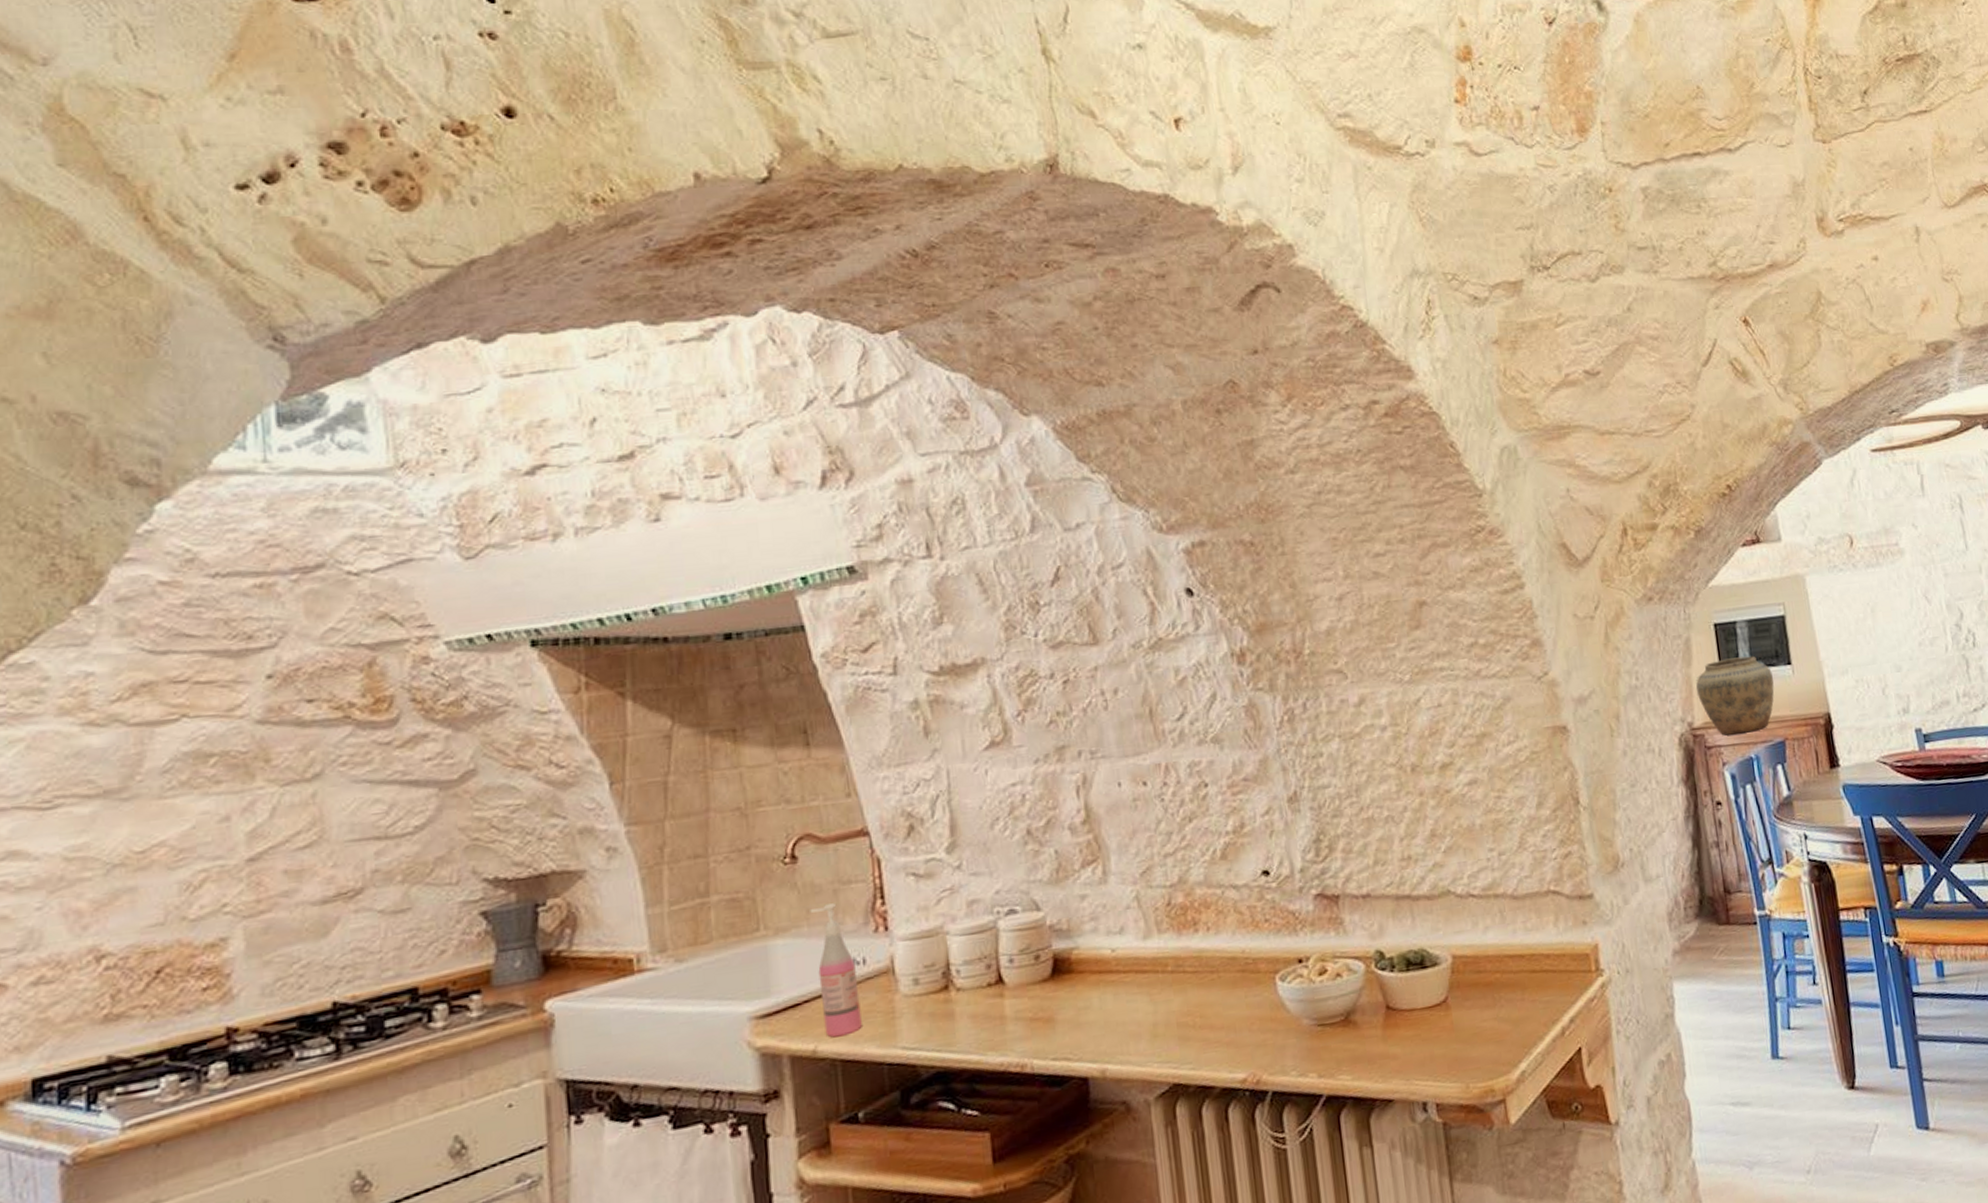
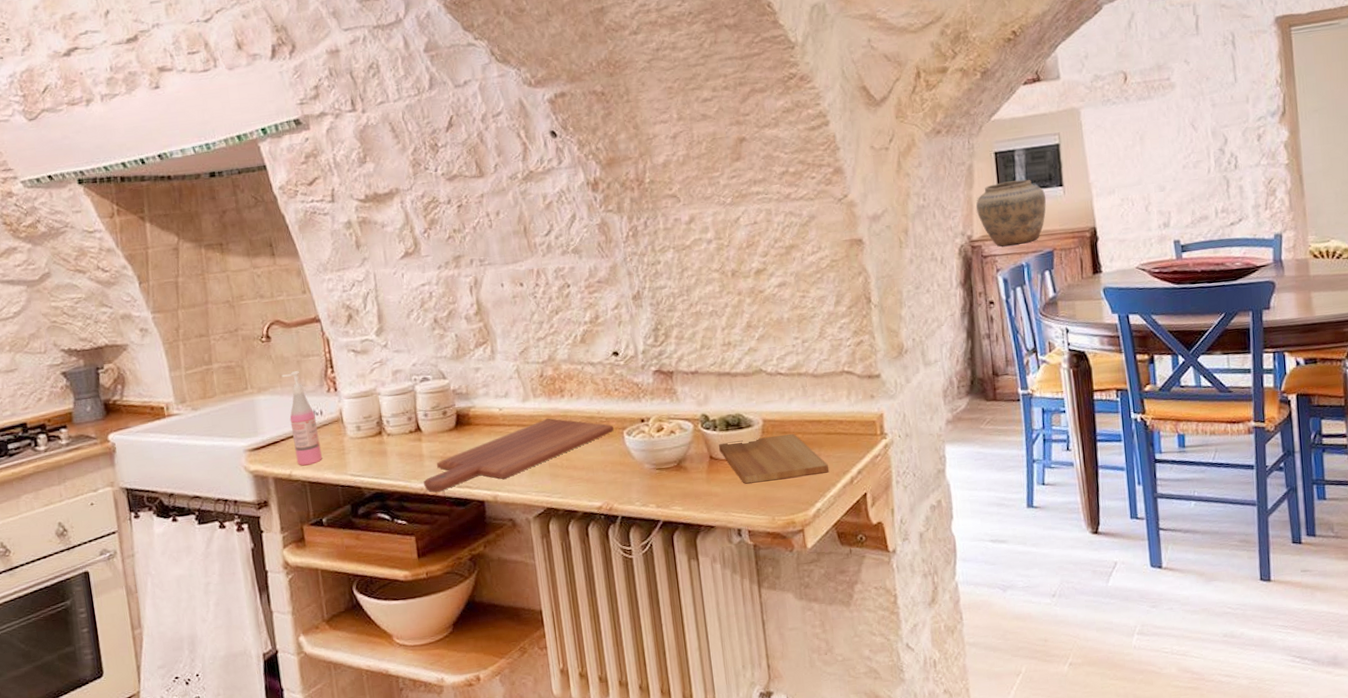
cutting board: none [1005,960,1263,1068] -> present [423,418,614,492]
cutting board: none [1396,972,1535,1042] -> present [718,433,829,484]

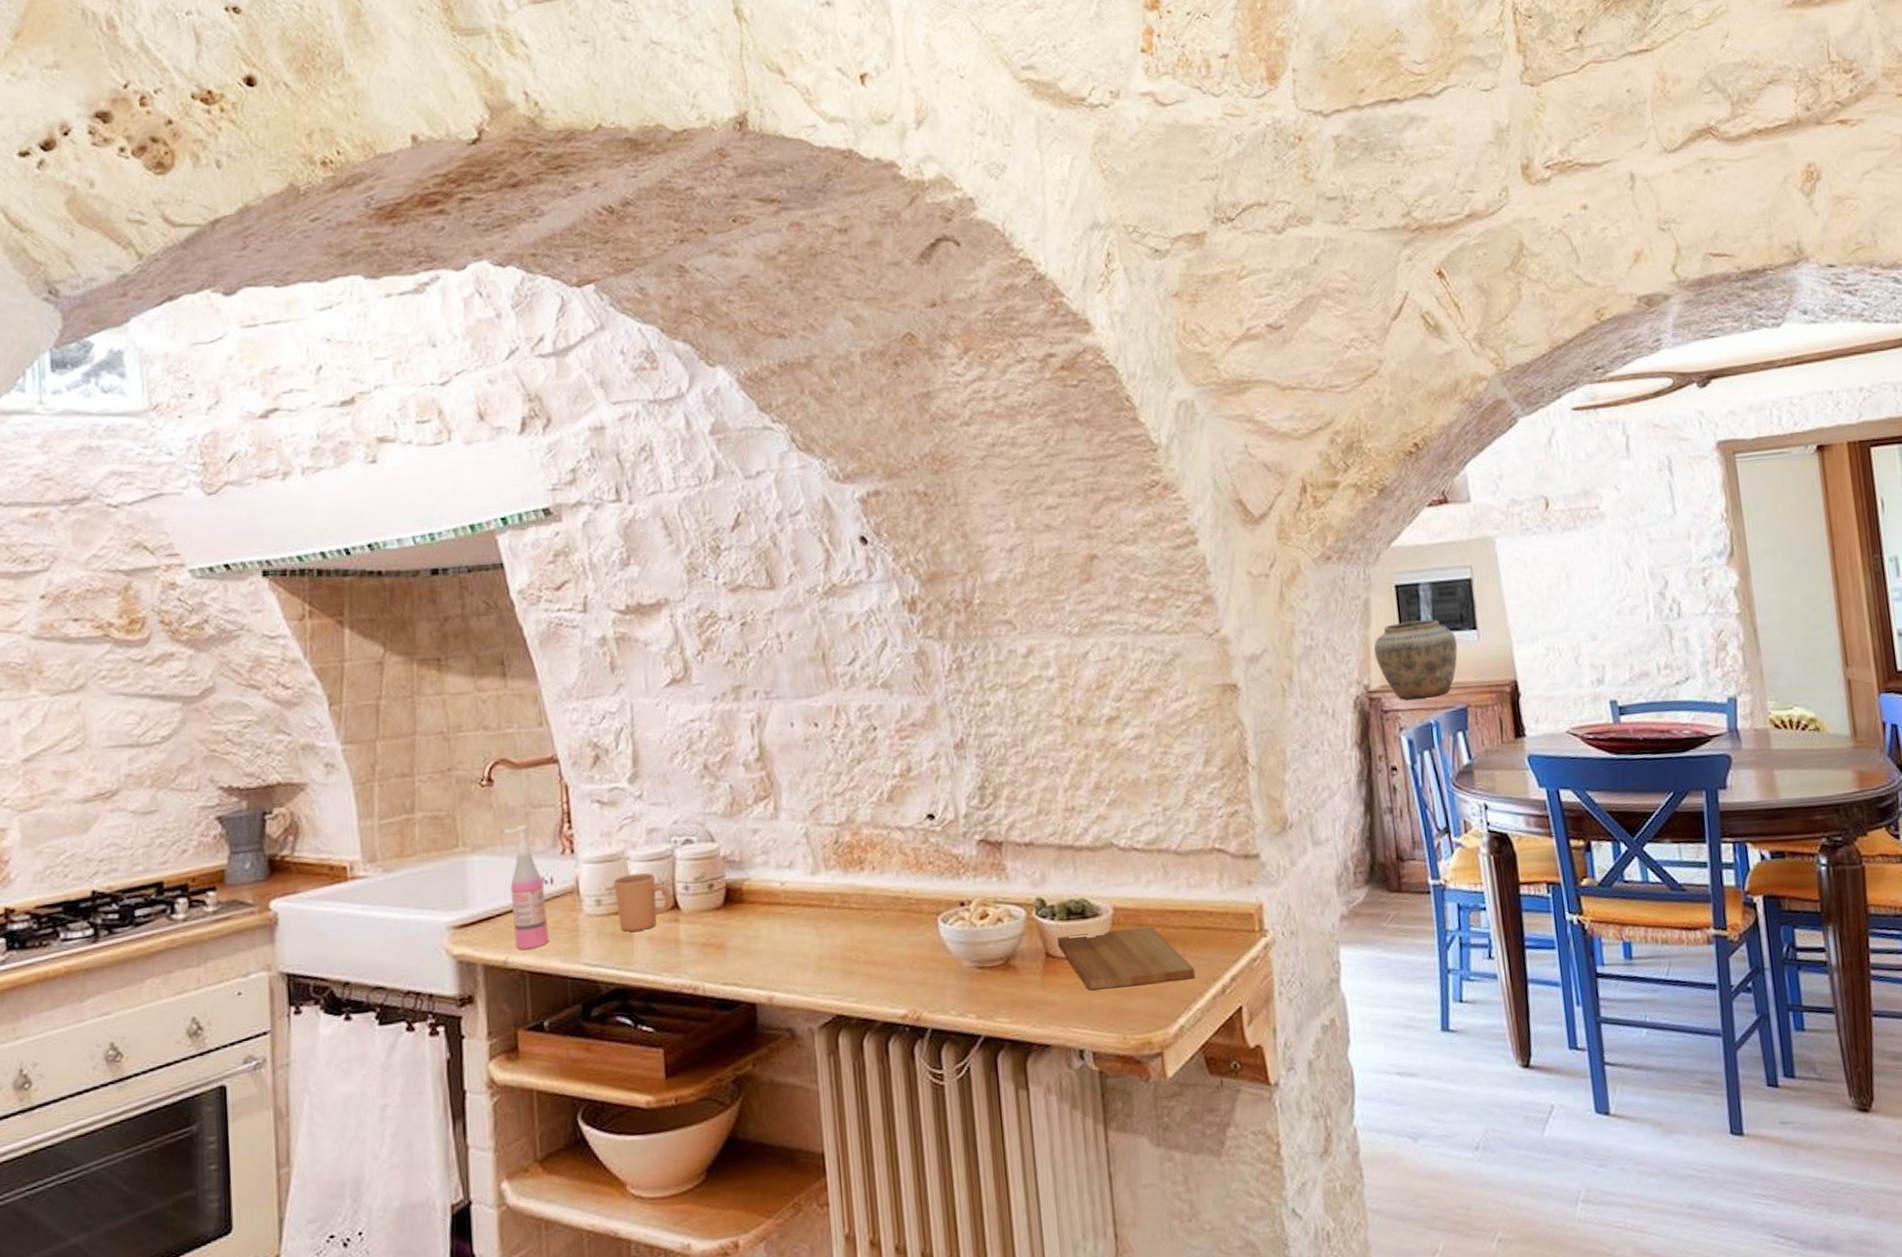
mug: none [369,404,415,450] -> present [613,872,672,932]
cutting board: present [423,418,614,492] -> none [679,897,925,990]

